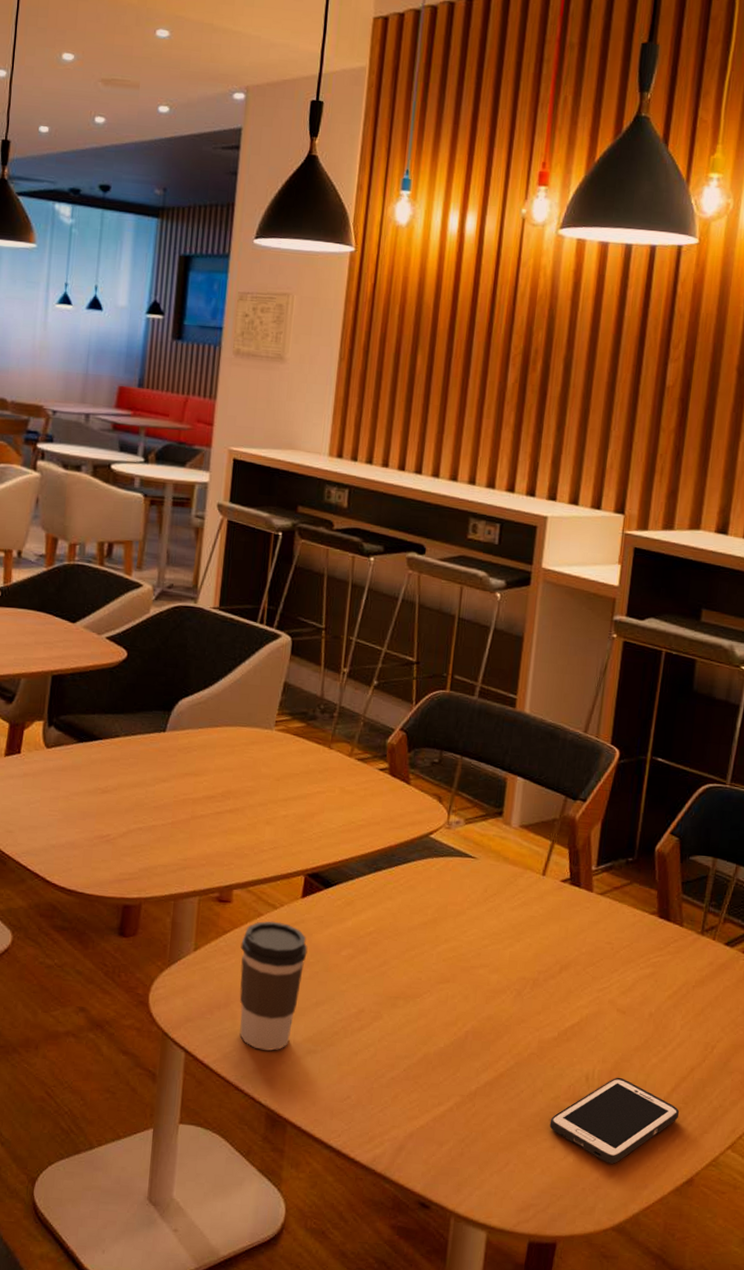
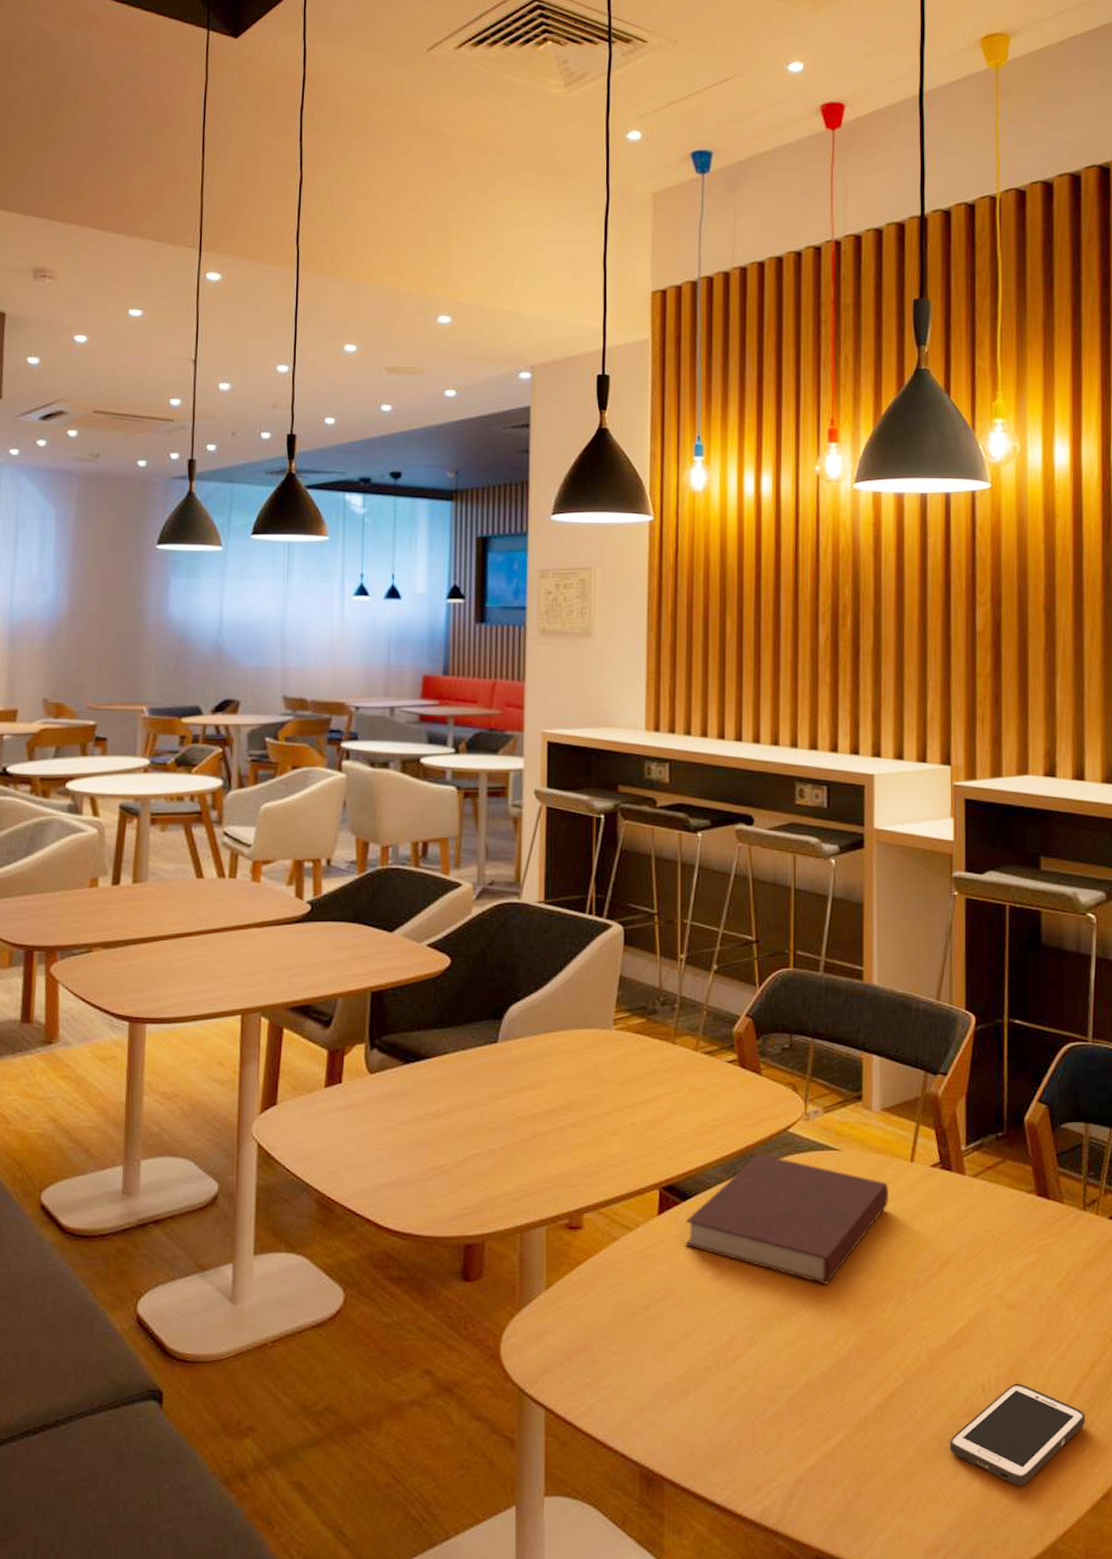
coffee cup: present [239,921,308,1051] -> none [596,1245,670,1397]
notebook: none [324,854,519,974] -> present [685,1154,888,1284]

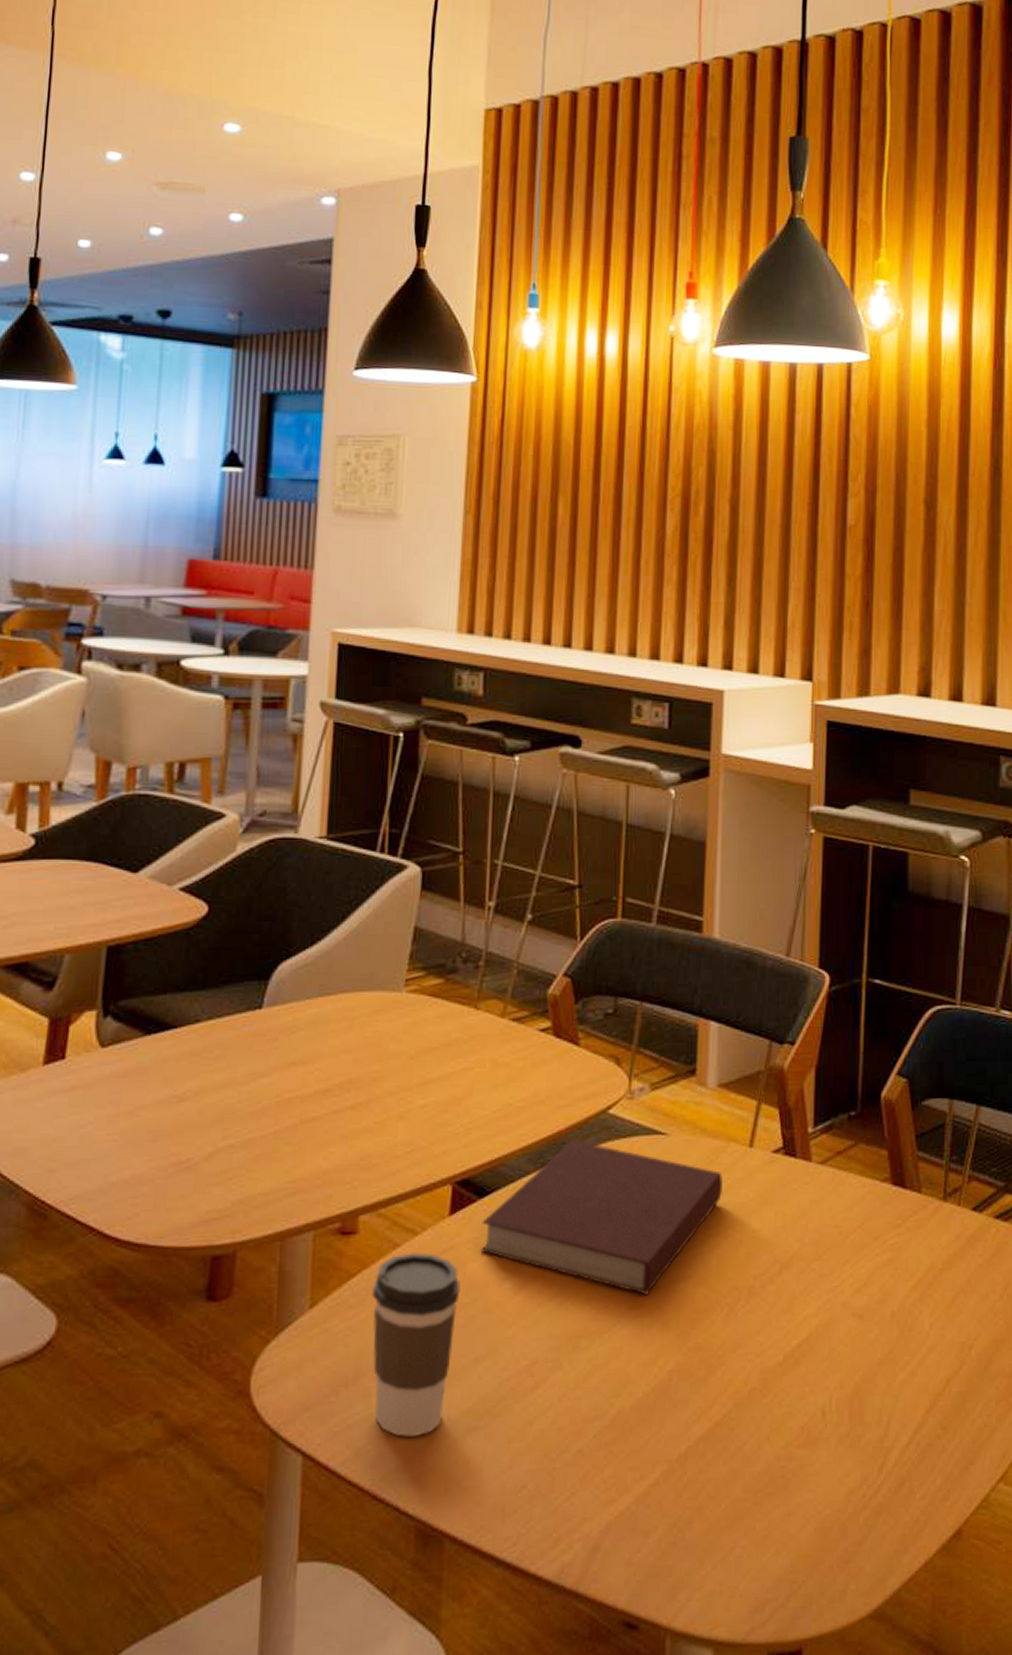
coffee cup: none [596,1245,670,1397] -> present [372,1252,461,1437]
cell phone: present [949,1383,1086,1486] -> none [782,1405,938,1526]

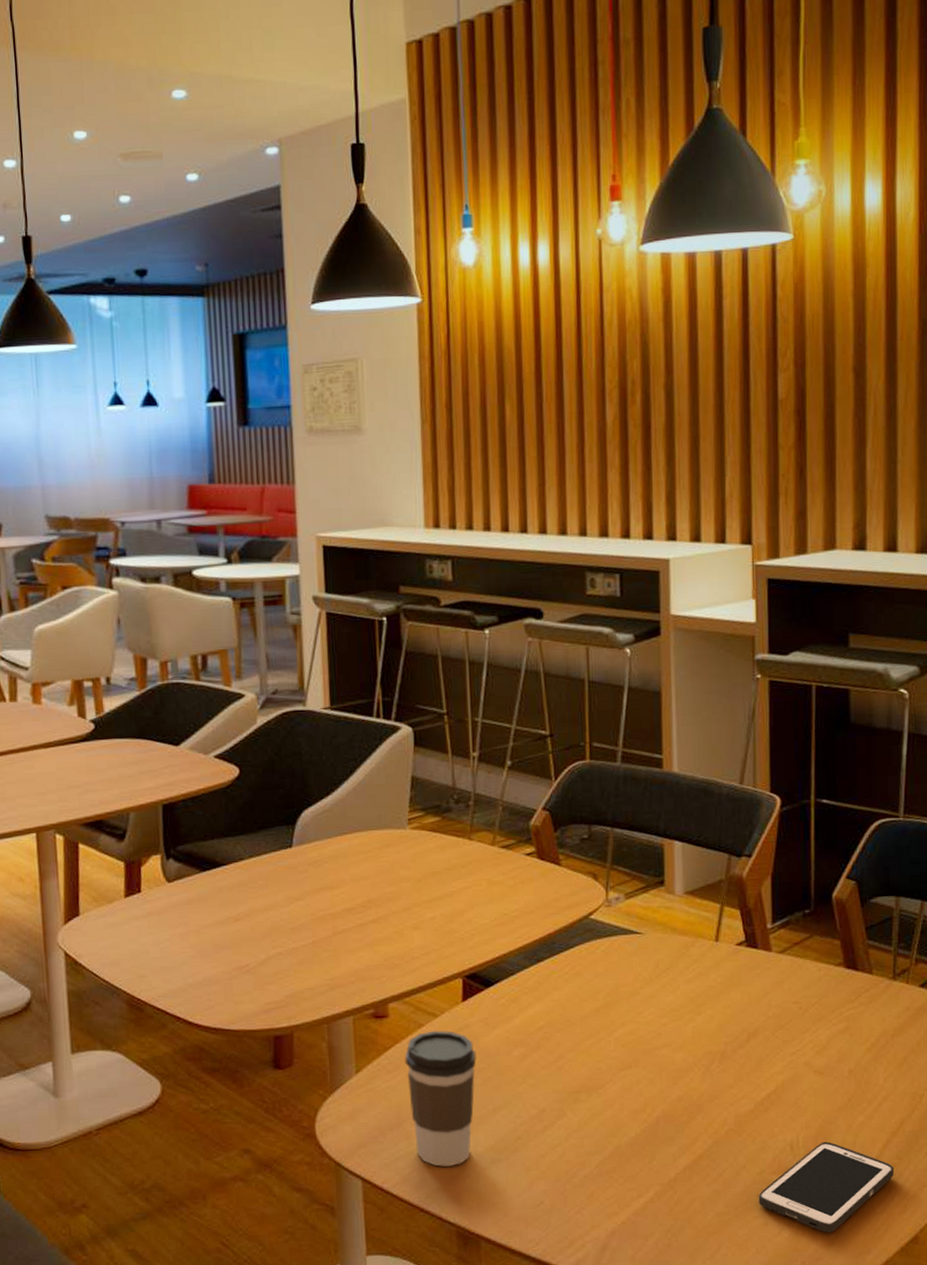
notebook: present [480,1140,723,1294] -> none [489,940,694,1059]
cell phone: none [782,1405,938,1526] -> present [758,1141,895,1233]

